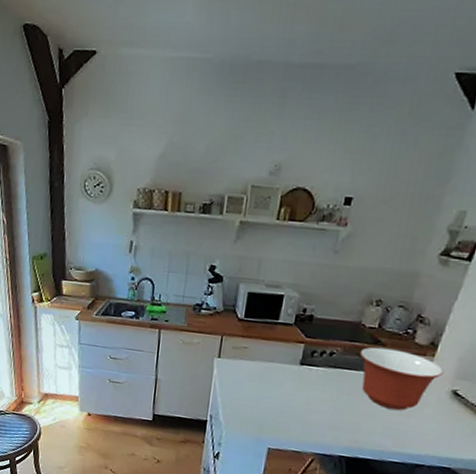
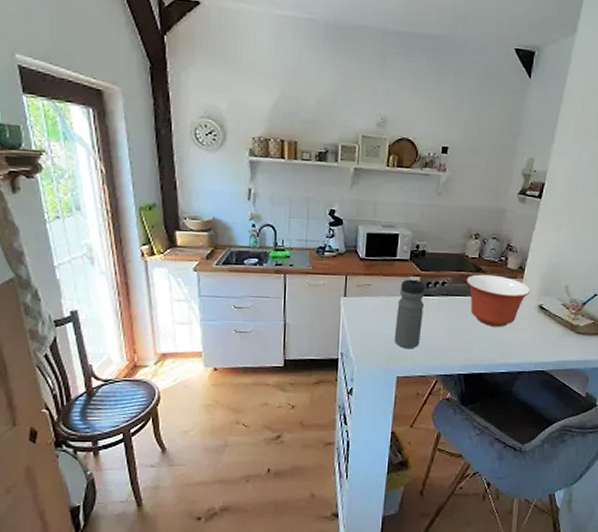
water bottle: none [268,342,309,421] -> present [394,276,425,349]

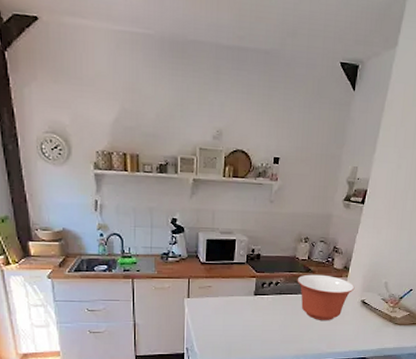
water bottle: present [394,276,425,349] -> none [233,278,261,343]

